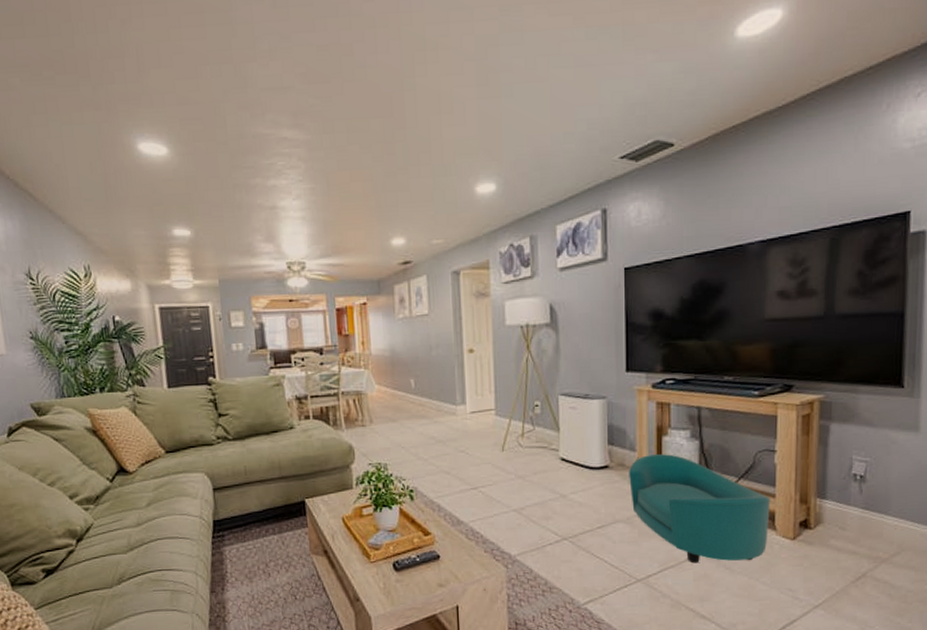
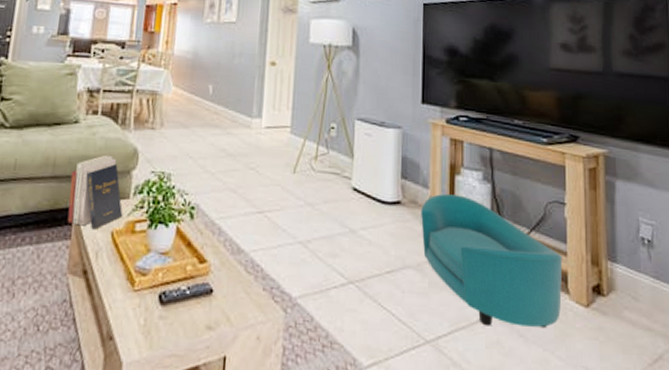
books: none [296,453,350,518] -> present [67,154,123,230]

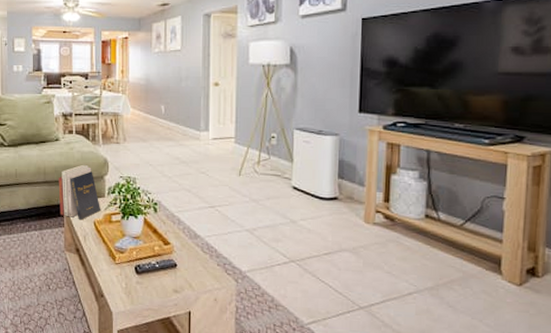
dog bed: present [421,194,563,329] -> none [357,191,498,302]

